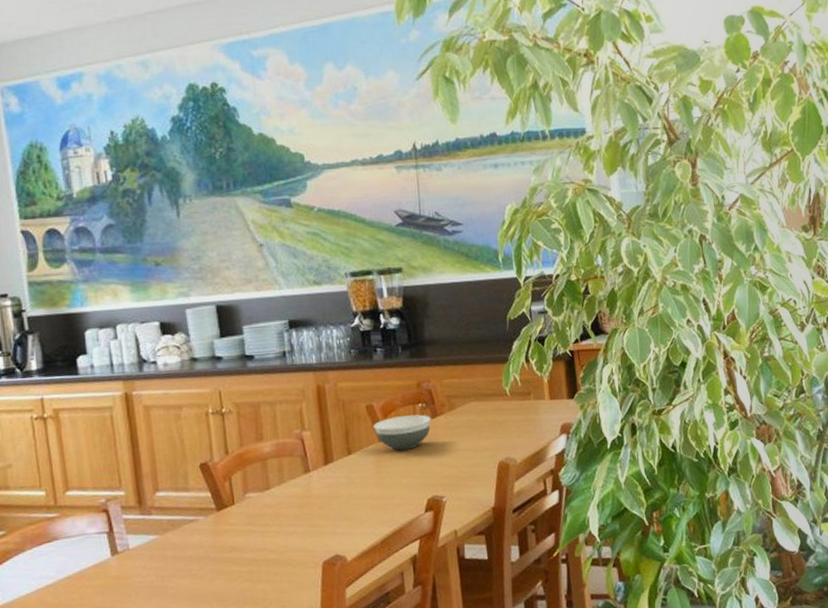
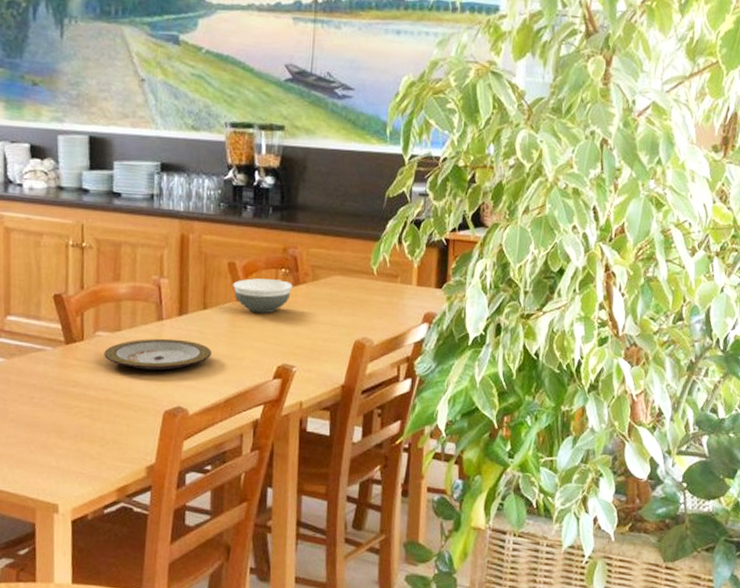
plate: none [256,488,362,524] -> present [104,338,212,371]

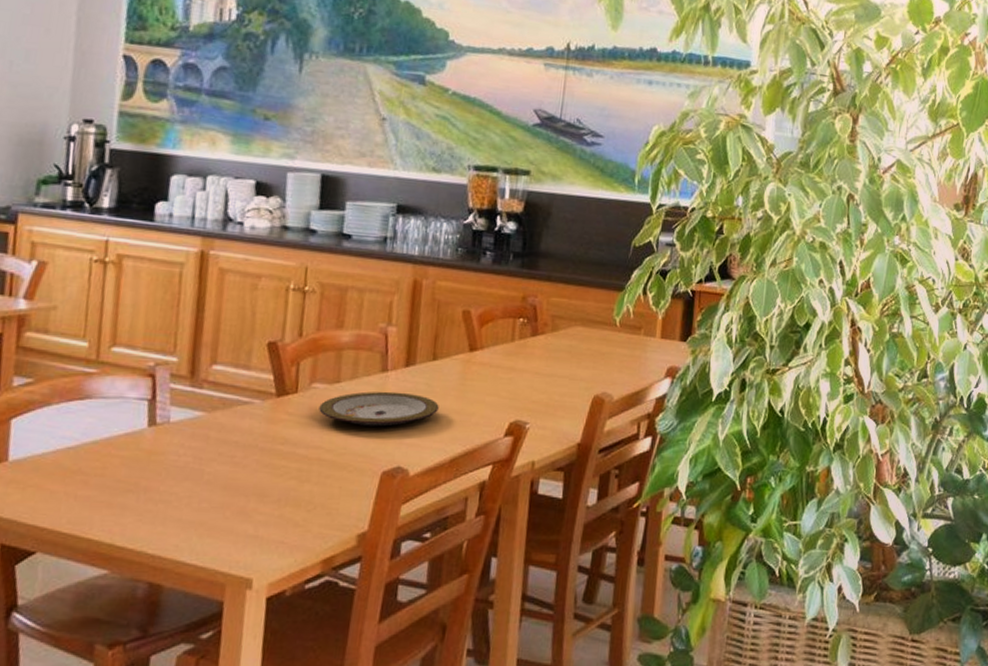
bowl: present [233,278,293,314] -> none [466,328,531,366]

